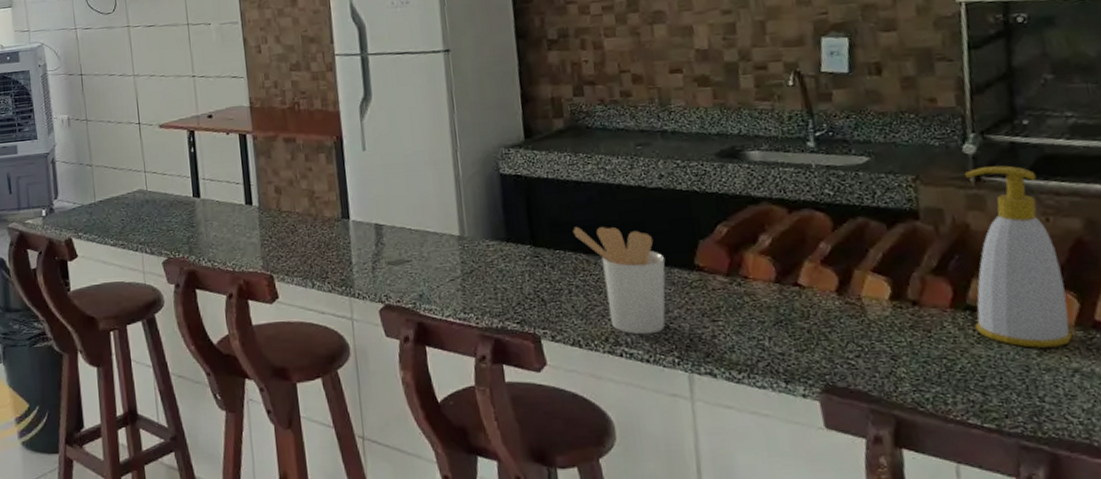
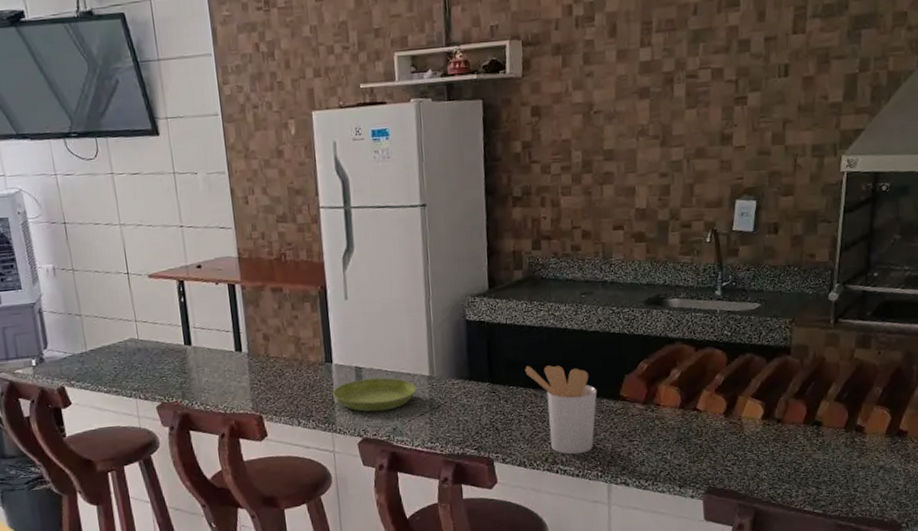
saucer: none [349,236,446,275] -> present [332,377,417,412]
soap bottle: present [964,165,1072,348] -> none [819,310,883,452]

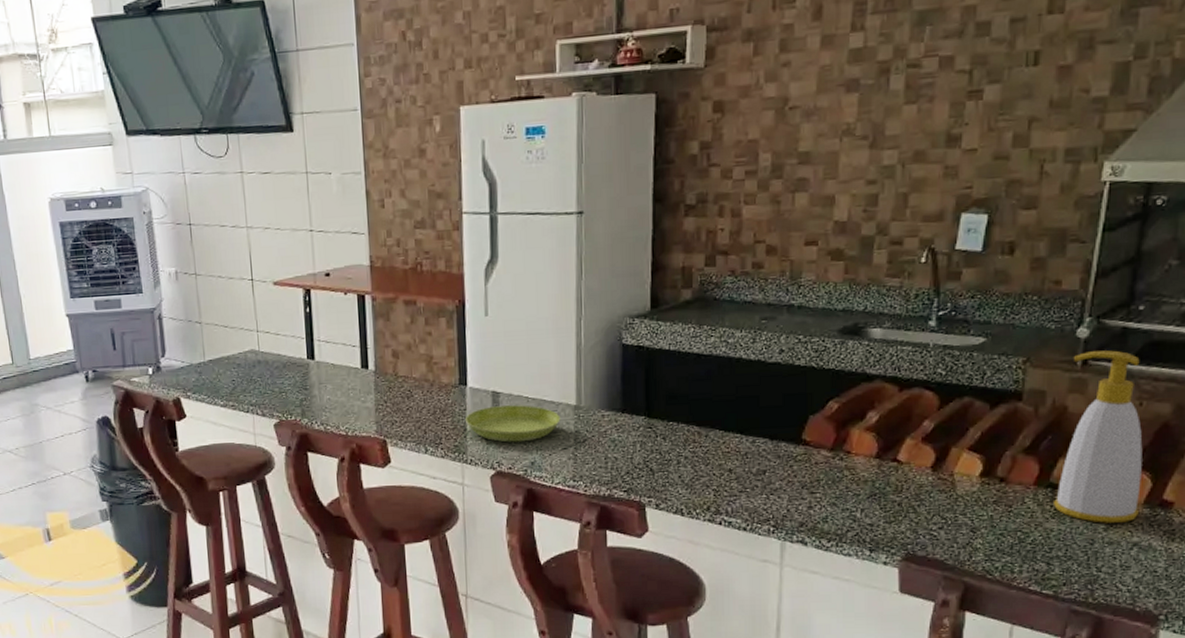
utensil holder: present [525,365,597,455] -> none [689,399,774,505]
soap bottle: none [819,310,883,452] -> present [1054,350,1143,523]

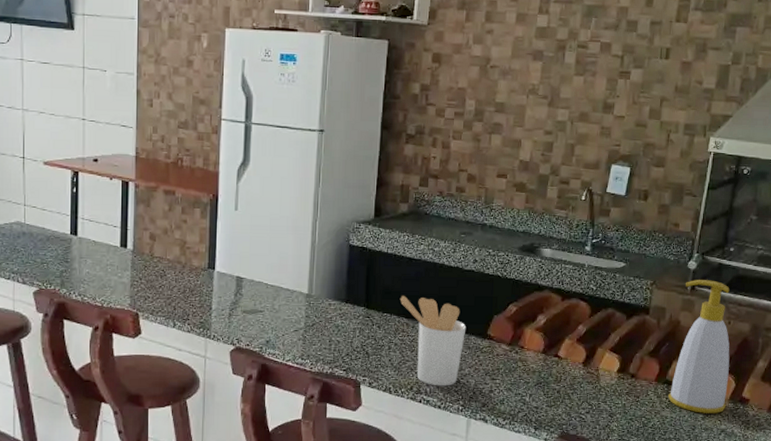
saucer: present [464,405,561,443] -> none [211,290,294,323]
utensil holder: none [689,399,774,505] -> present [401,295,467,386]

